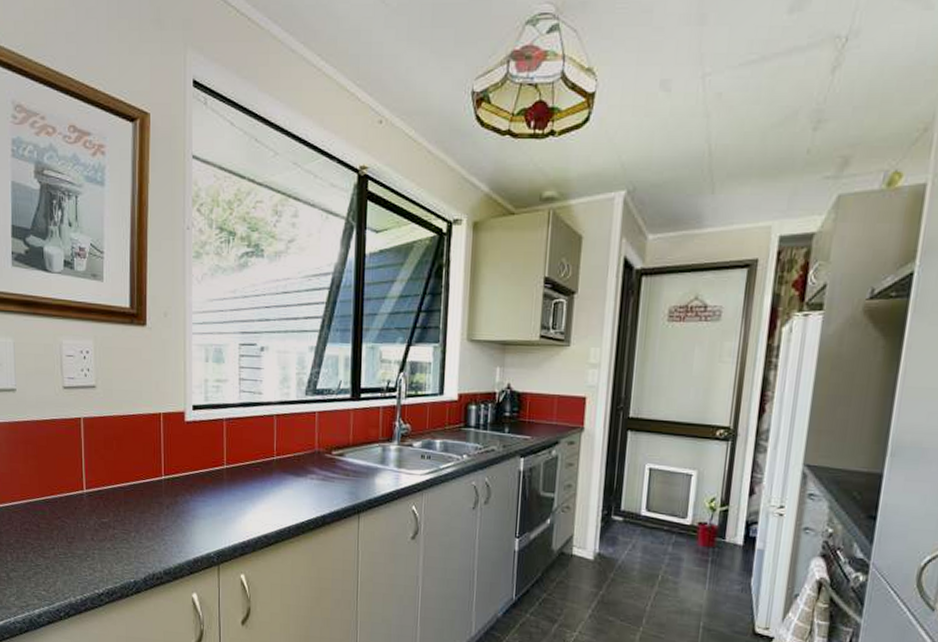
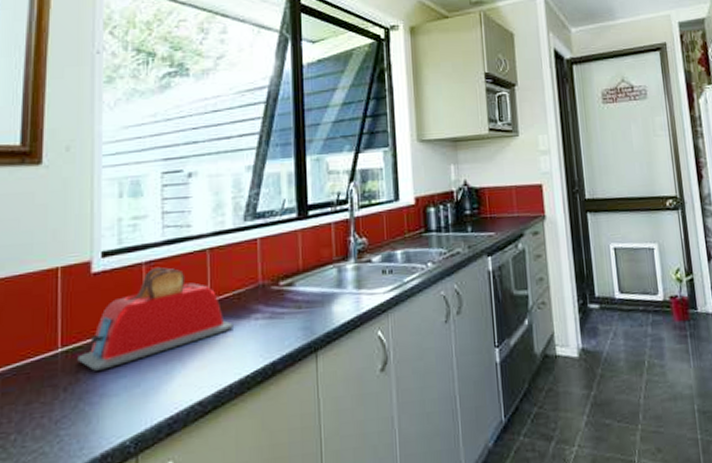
toaster: none [176,425,293,498] -> present [78,267,233,371]

